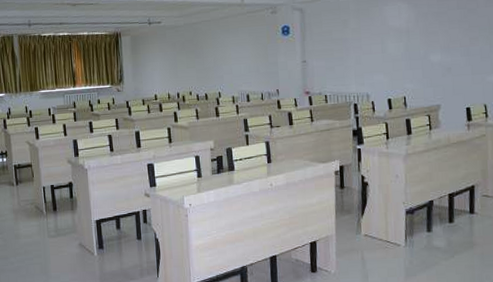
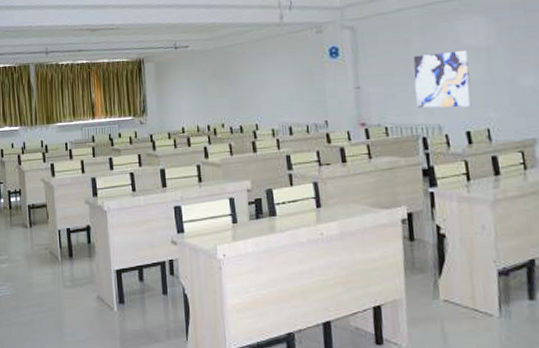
wall art: none [349,32,393,79] -> present [413,51,472,108]

